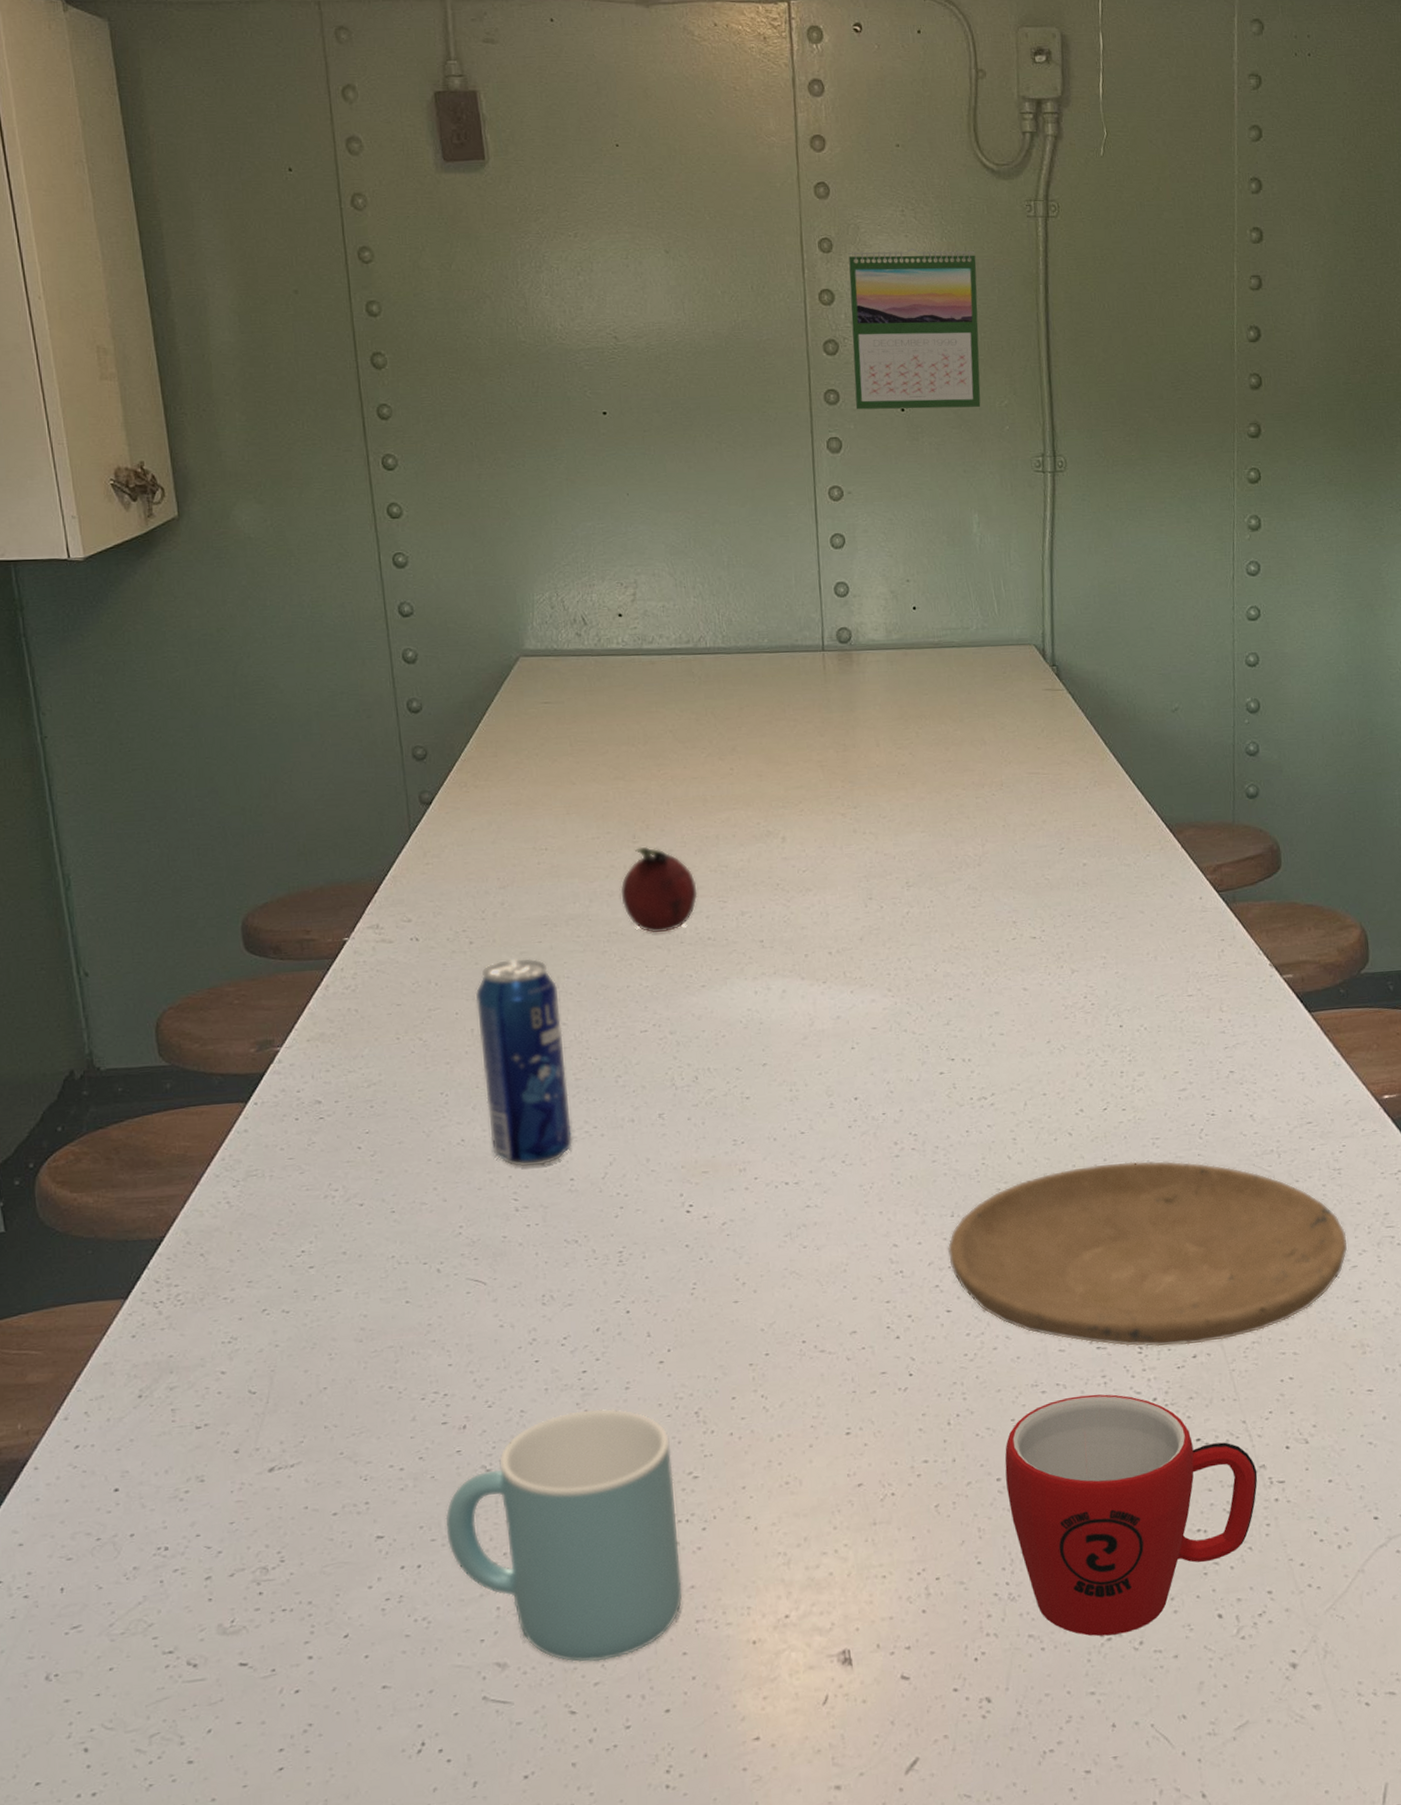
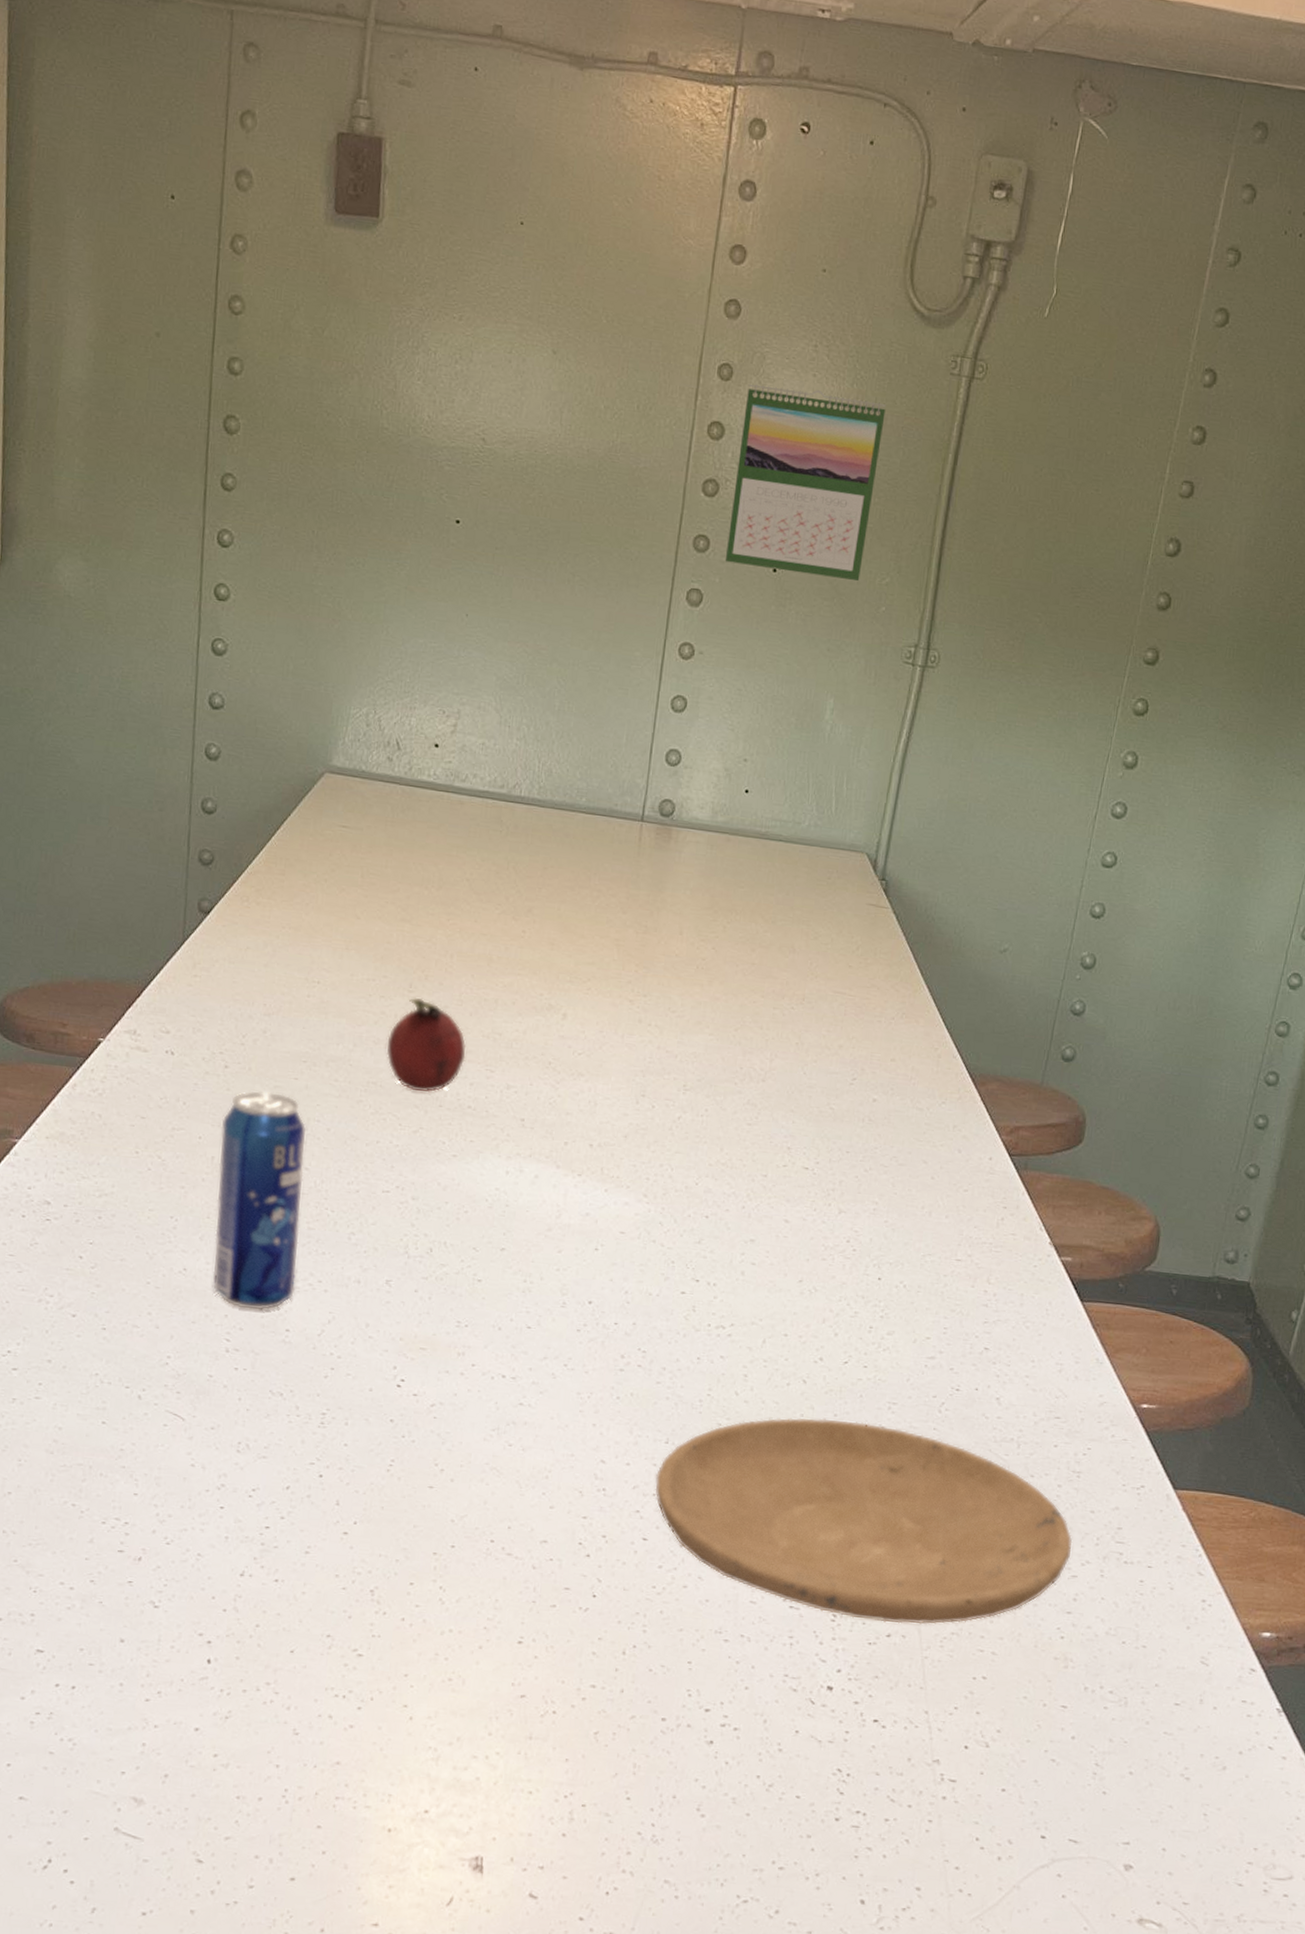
mug: present [445,1408,682,1663] -> none [104,1565,341,1818]
mug: present [1004,1394,1258,1637] -> none [669,1651,930,1899]

